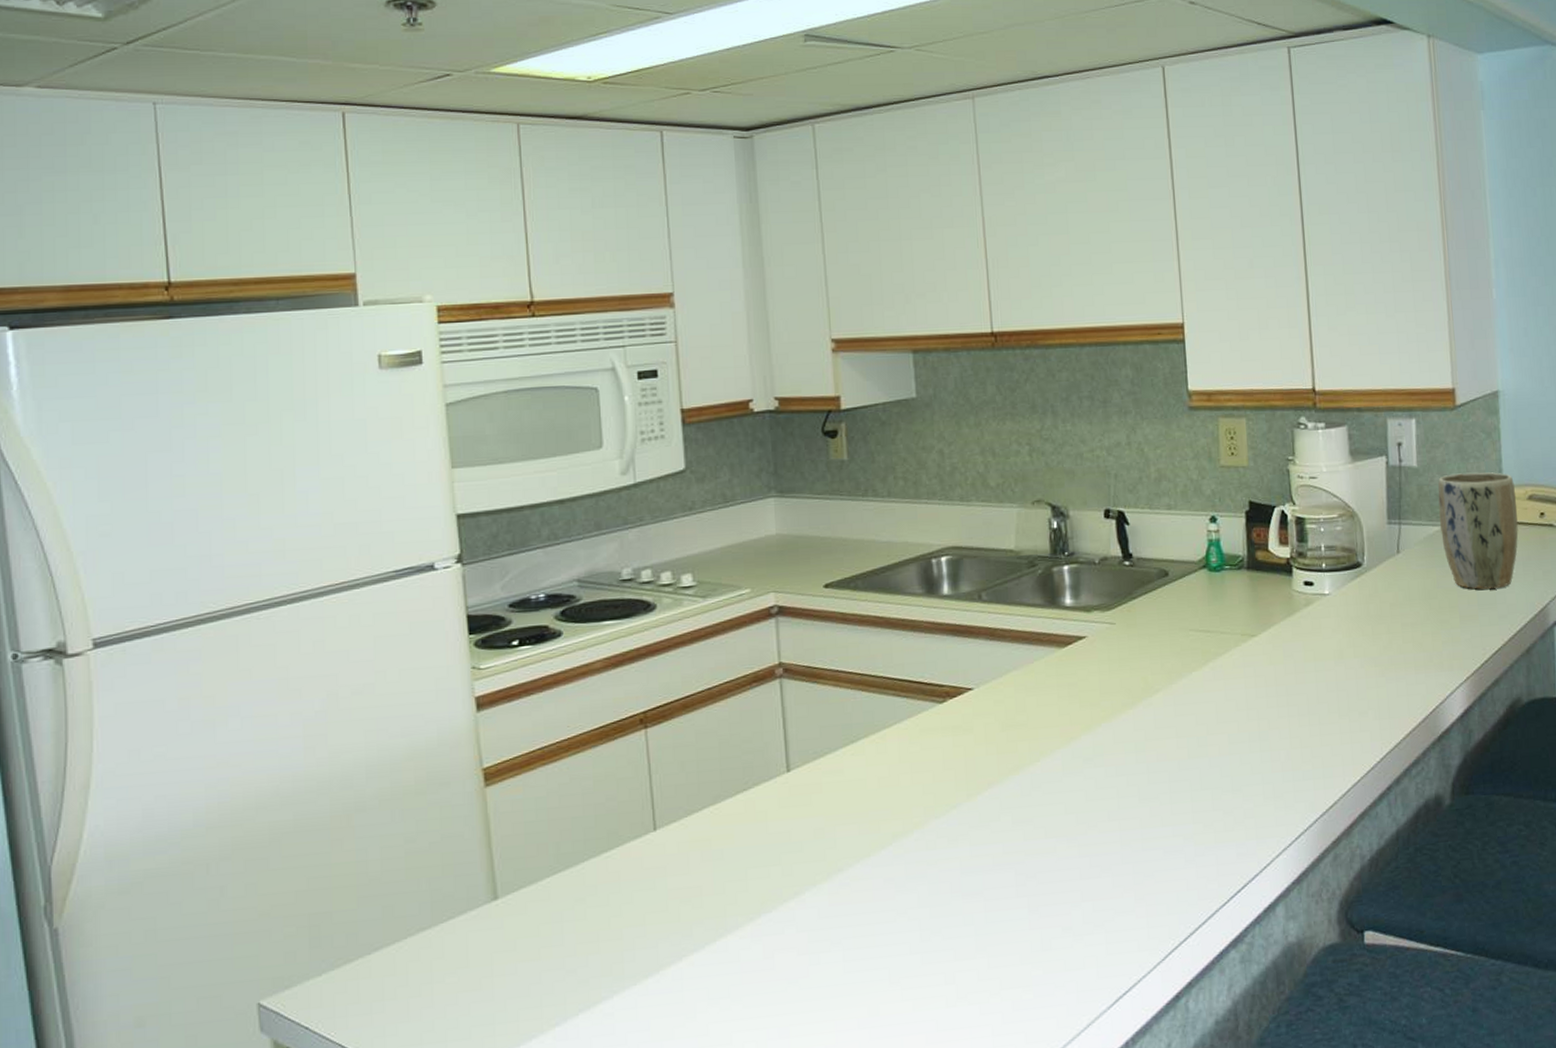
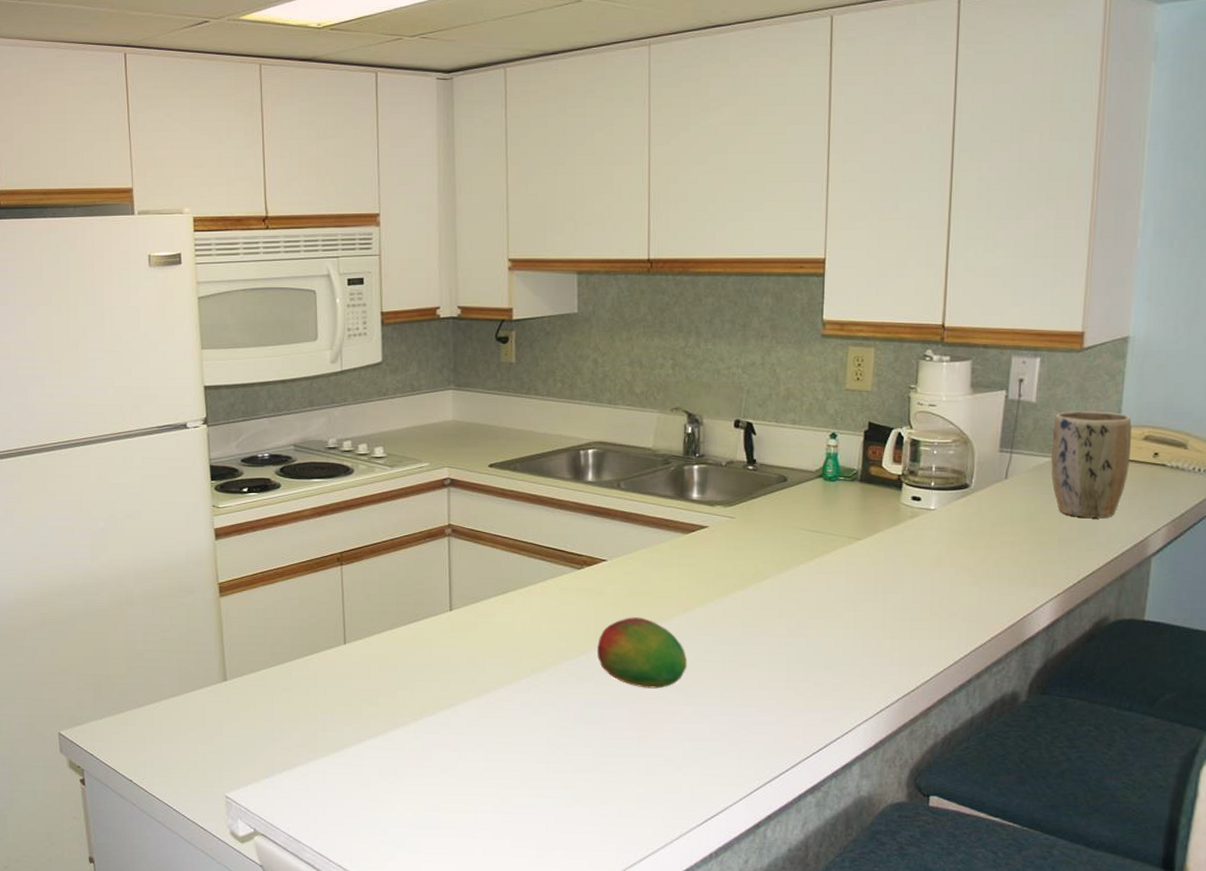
fruit: none [970,754,1078,842] -> present [597,617,687,689]

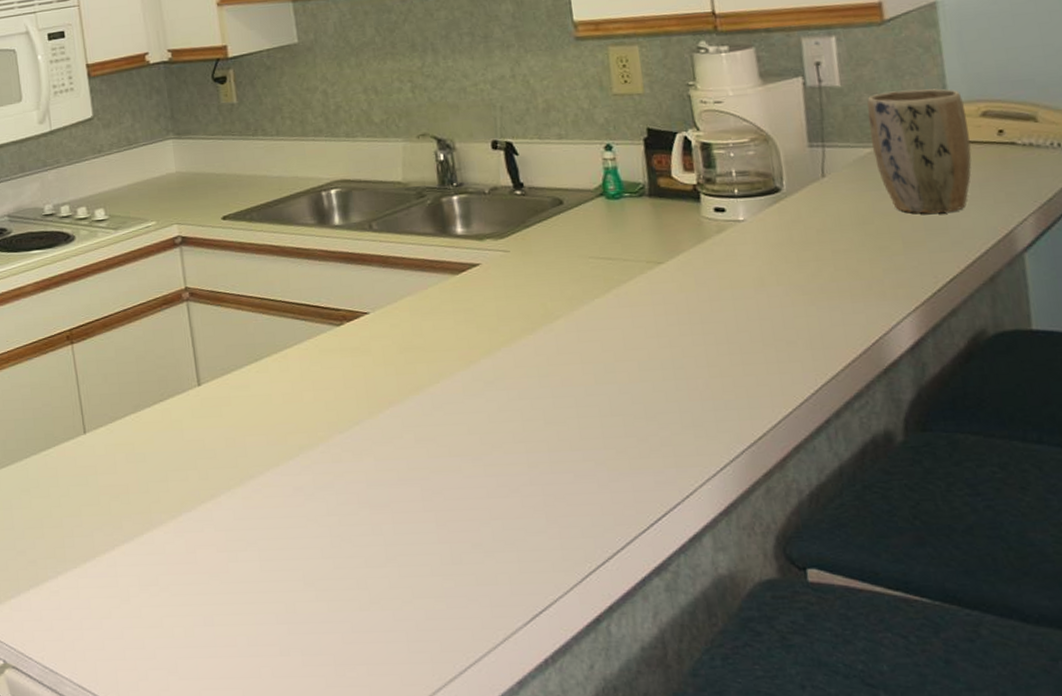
fruit: present [597,617,687,689] -> none [372,376,482,460]

